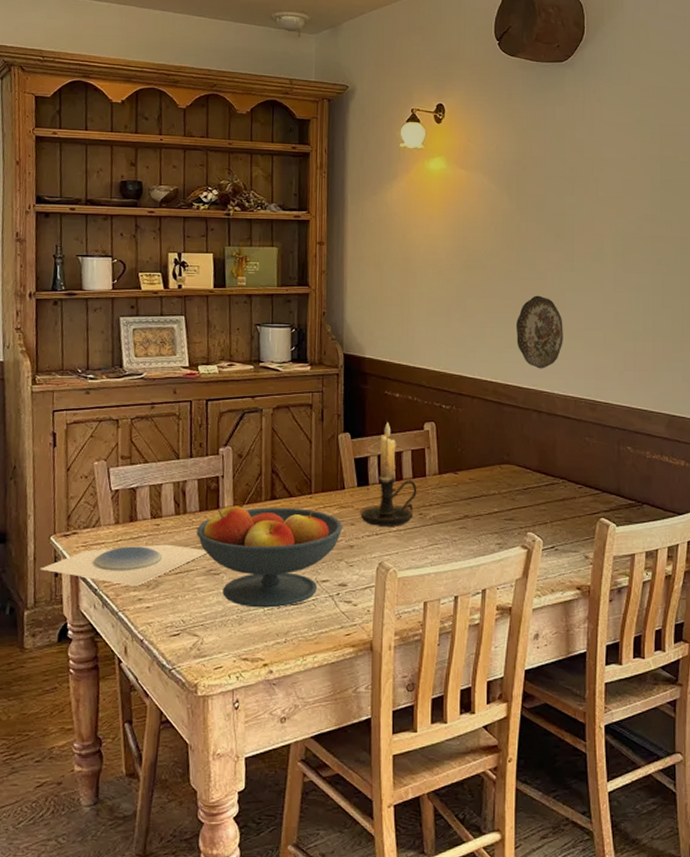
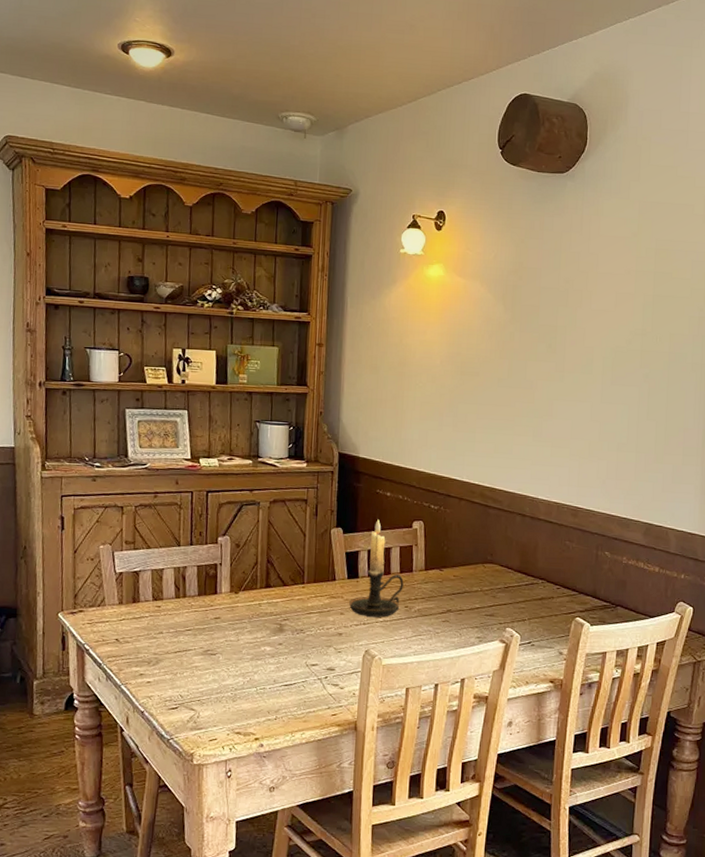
plate: present [41,544,207,586] -> none [49,624,205,662]
fruit bowl: present [196,506,343,608] -> none [195,592,333,687]
decorative plate: present [515,295,563,369] -> none [504,403,551,475]

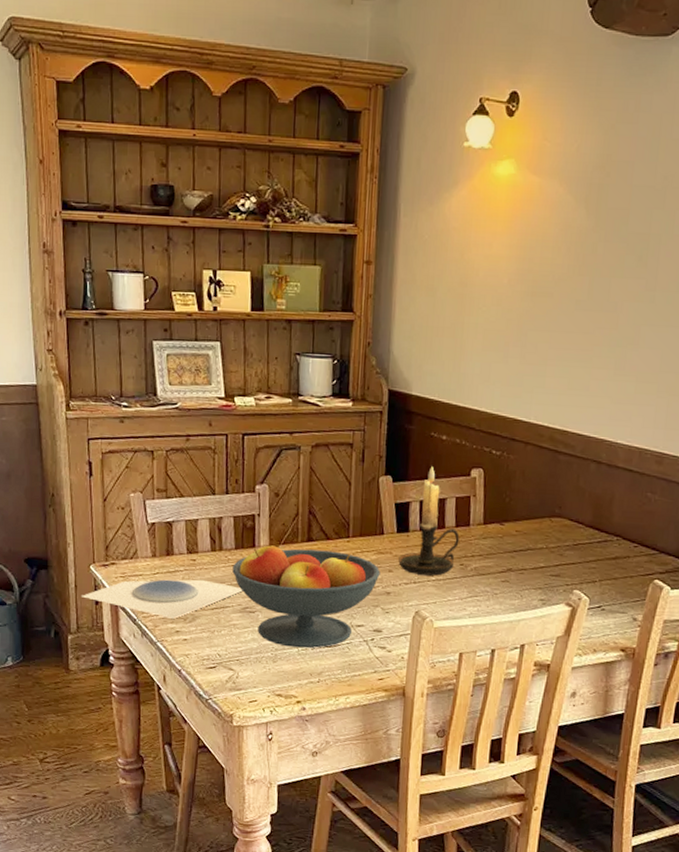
plate: none [49,624,205,662] -> present [82,579,243,619]
fruit bowl: none [195,592,333,687] -> present [232,545,381,648]

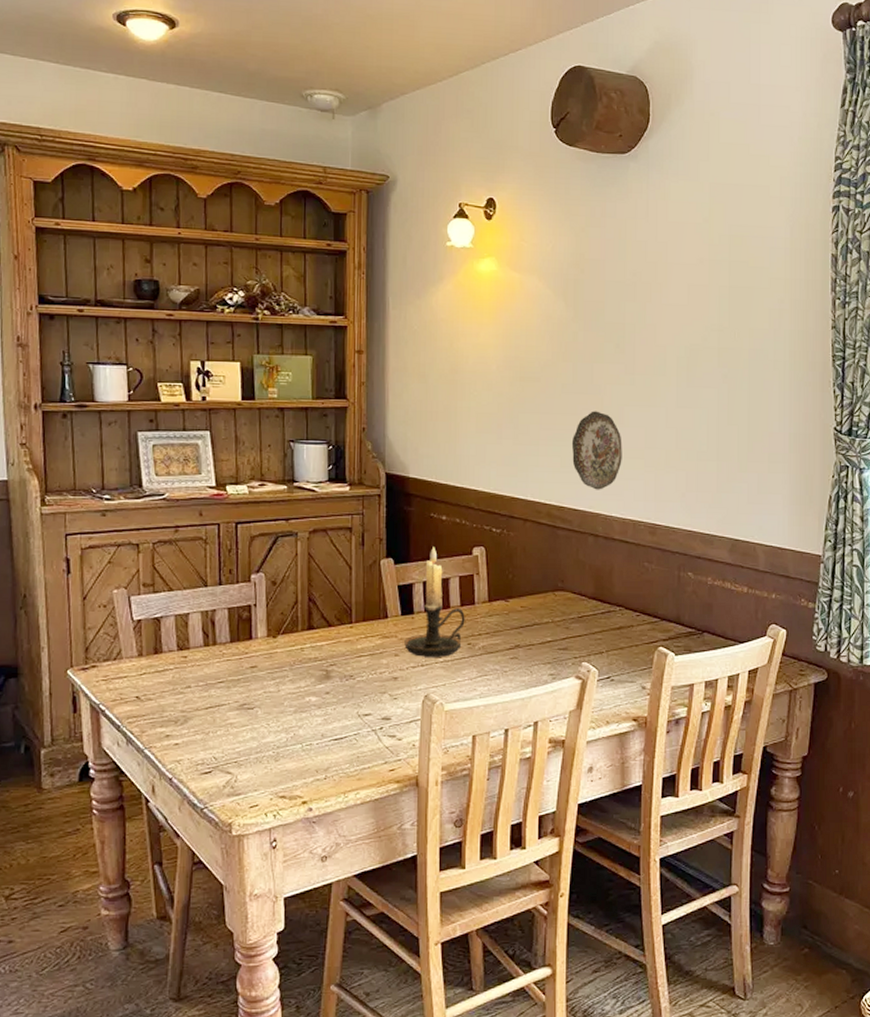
plate: present [82,579,243,619] -> none [57,677,240,722]
fruit bowl: present [232,545,381,648] -> none [228,636,386,743]
decorative plate: none [580,330,636,415] -> present [571,411,622,490]

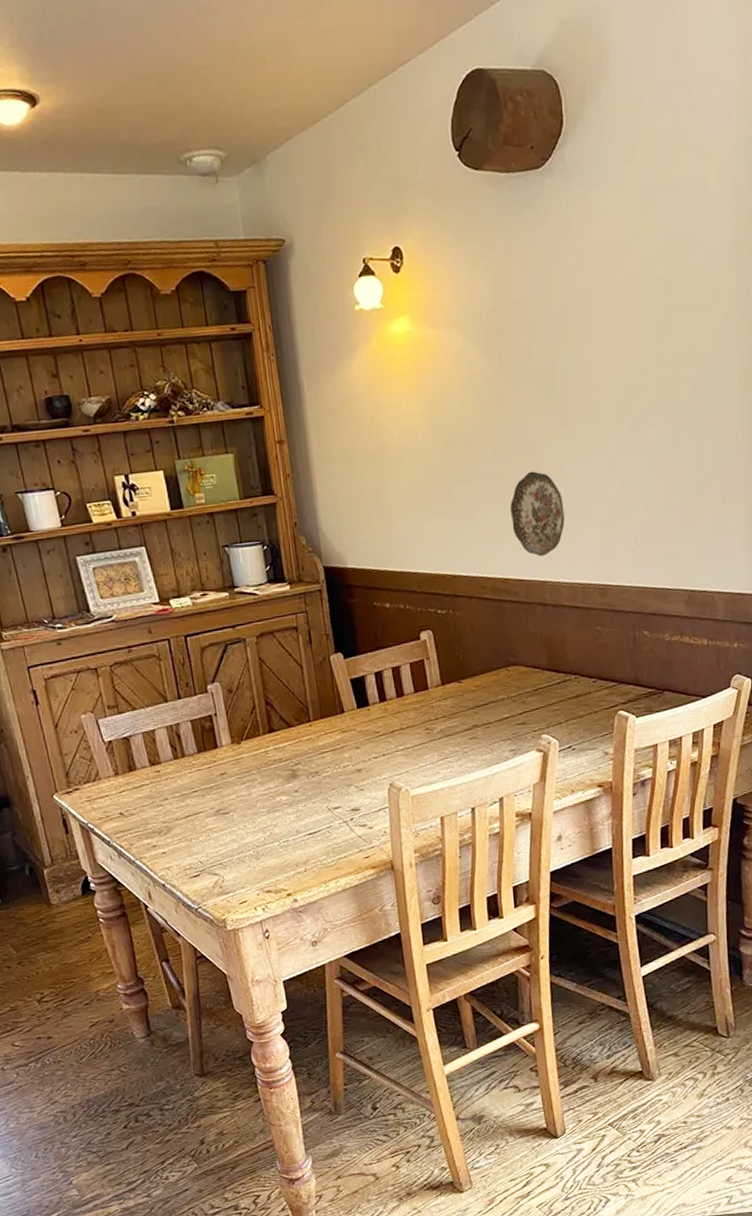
candle holder: present [404,547,465,657] -> none [363,636,421,747]

